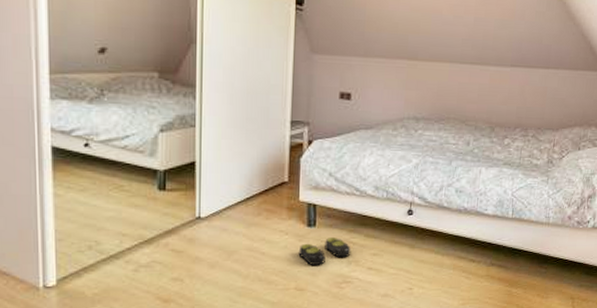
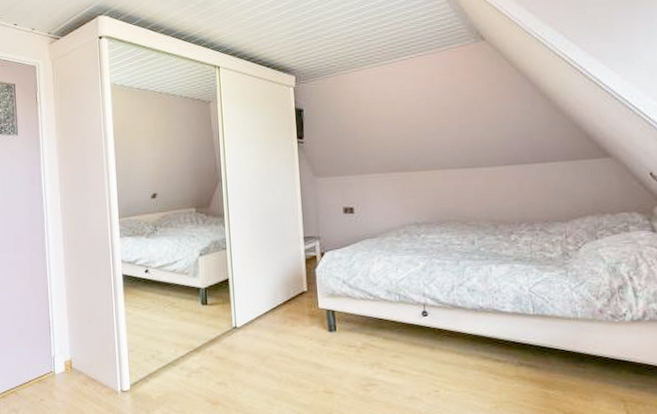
slippers: present [298,238,351,265] -> none [323,341,373,368]

